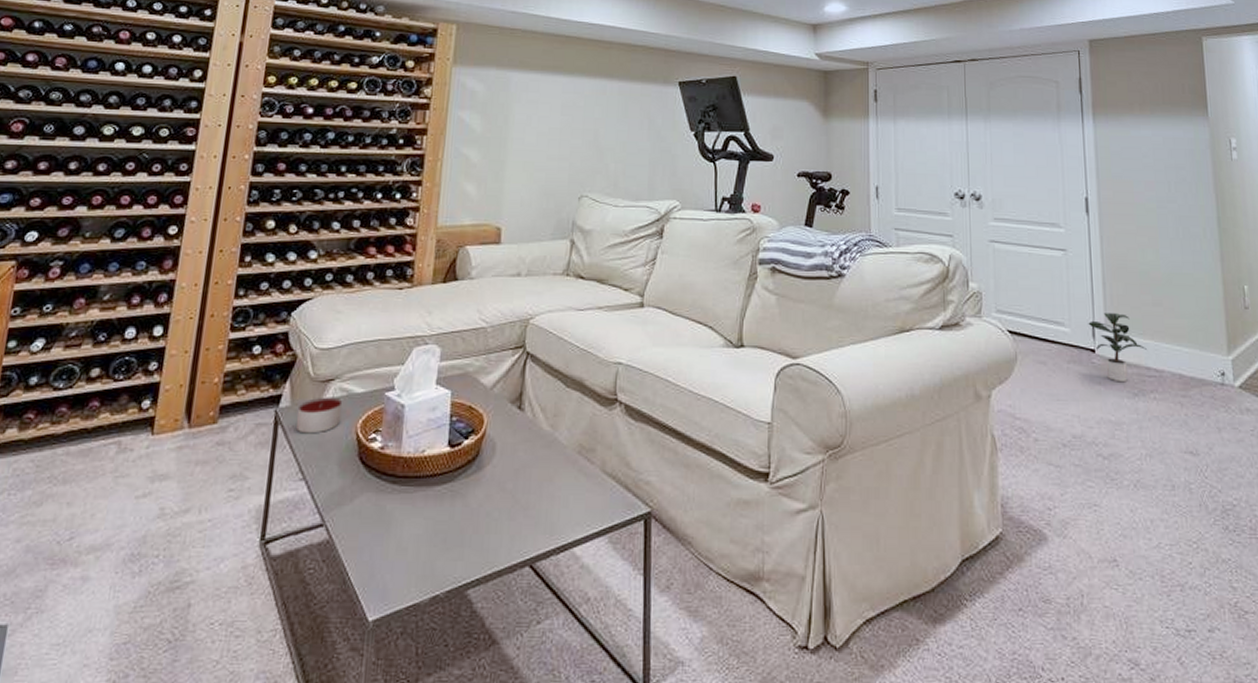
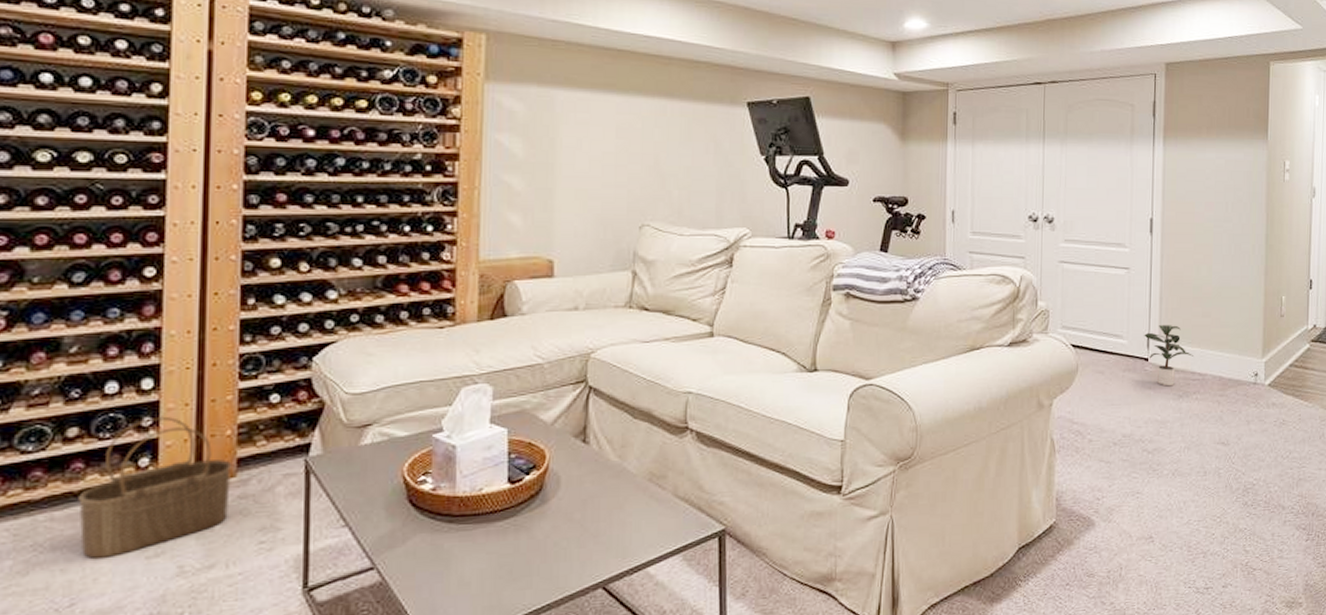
wicker basket: none [86,361,216,494] -> present [78,416,233,558]
candle: present [296,397,343,434] -> none [331,442,384,481]

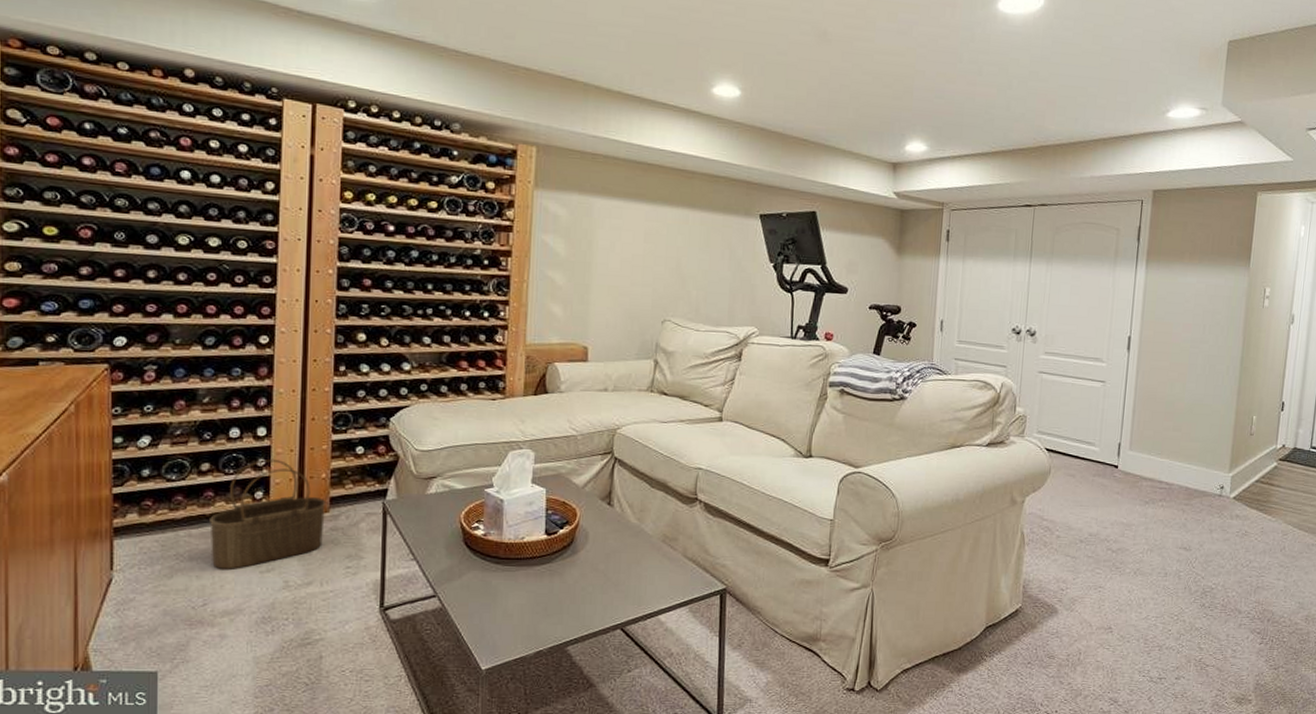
potted plant: present [1144,325,1193,387] -> none [1115,436,1162,493]

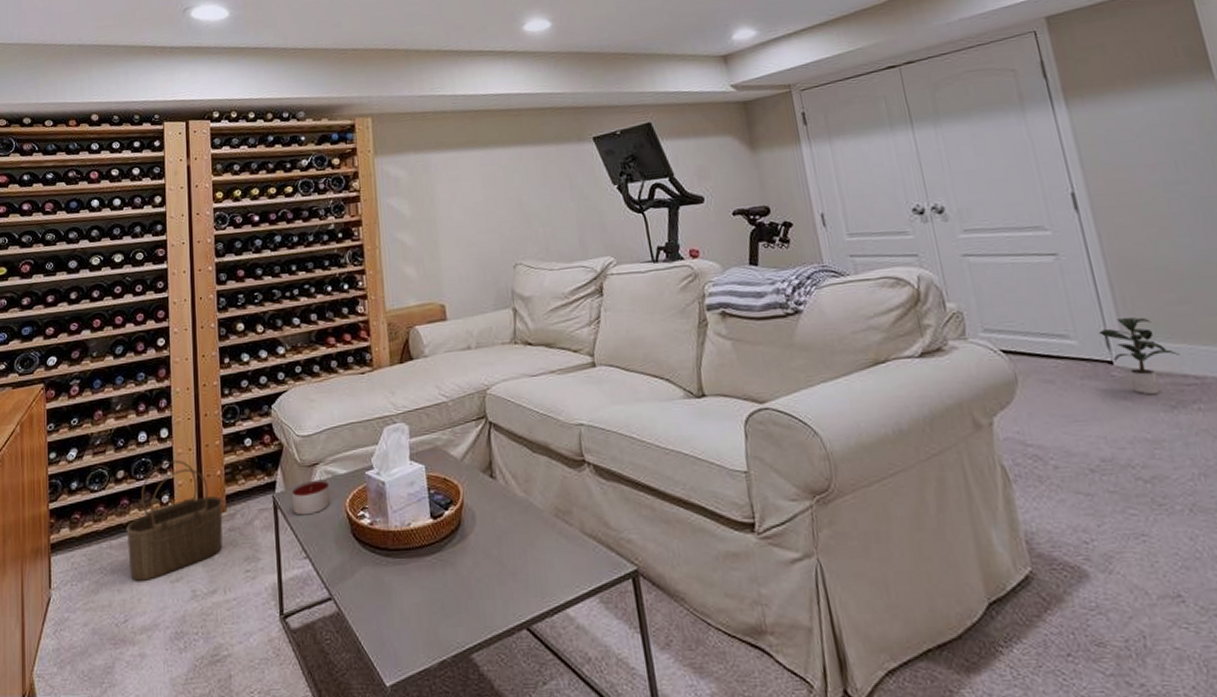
candle: none [403,492,446,523] -> present [291,479,331,516]
potted plant: none [1115,436,1162,493] -> present [1099,317,1179,395]

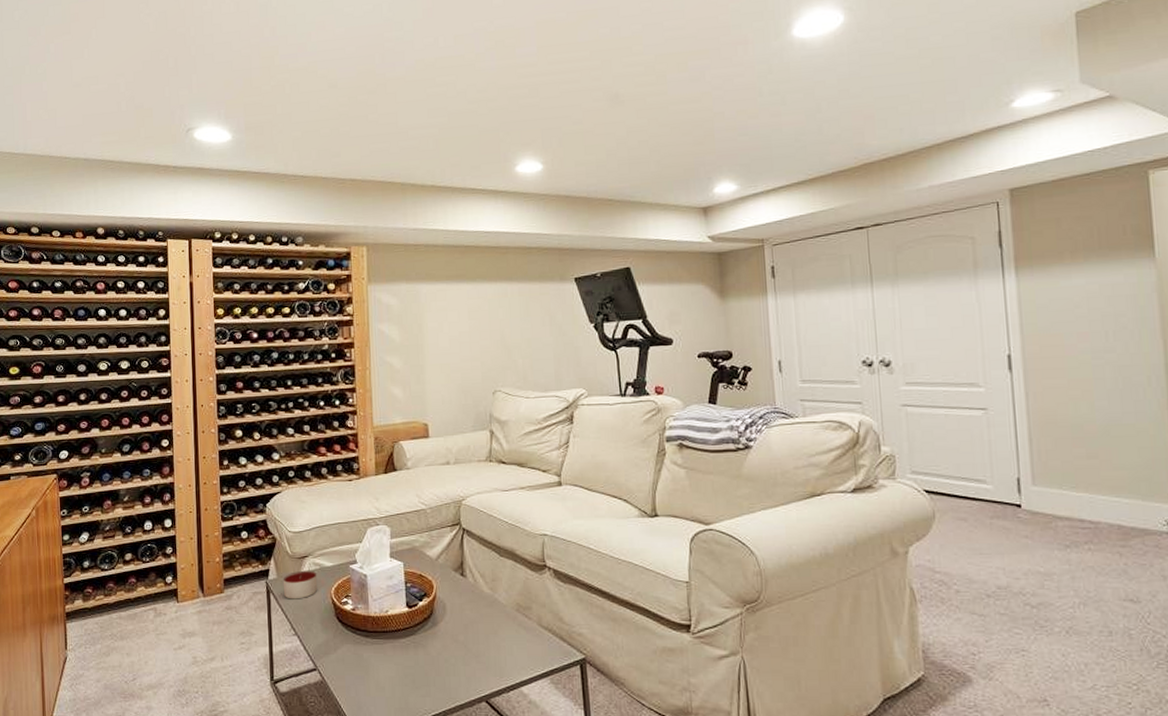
wicker basket: present [126,459,223,581] -> none [134,546,221,647]
potted plant: present [1099,317,1179,395] -> none [1013,468,1080,535]

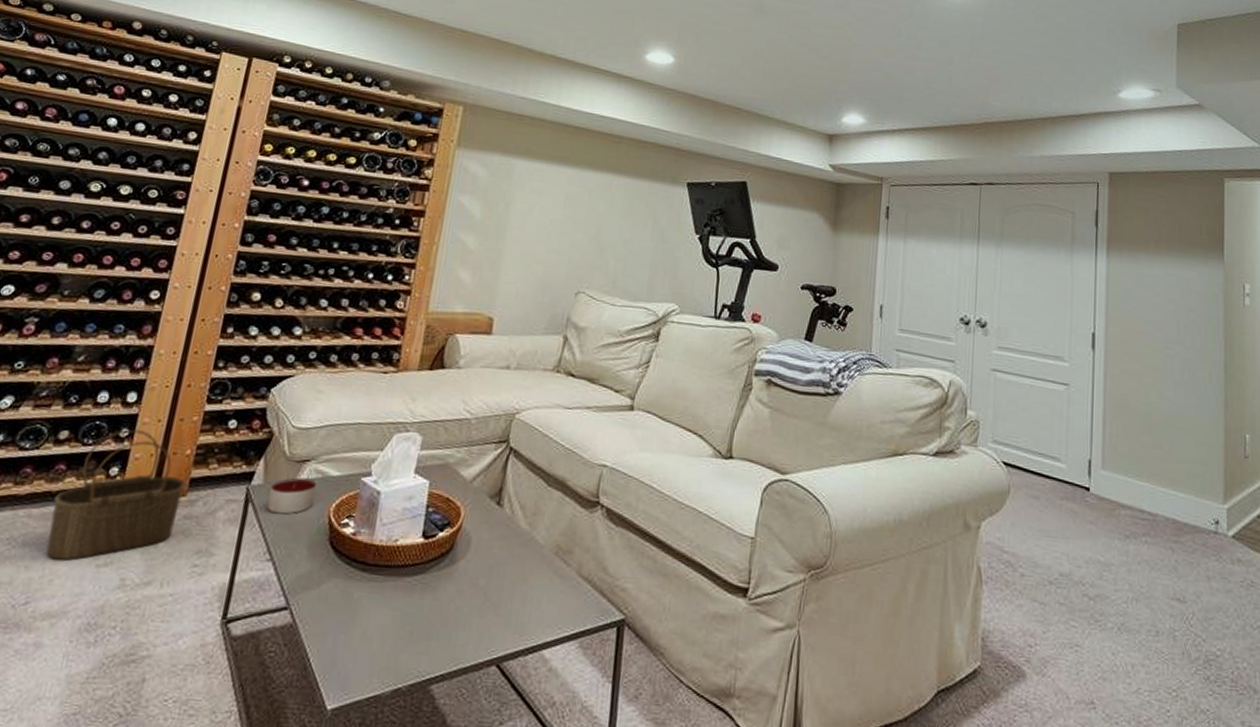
wicker basket: none [134,546,221,647] -> present [45,429,186,561]

